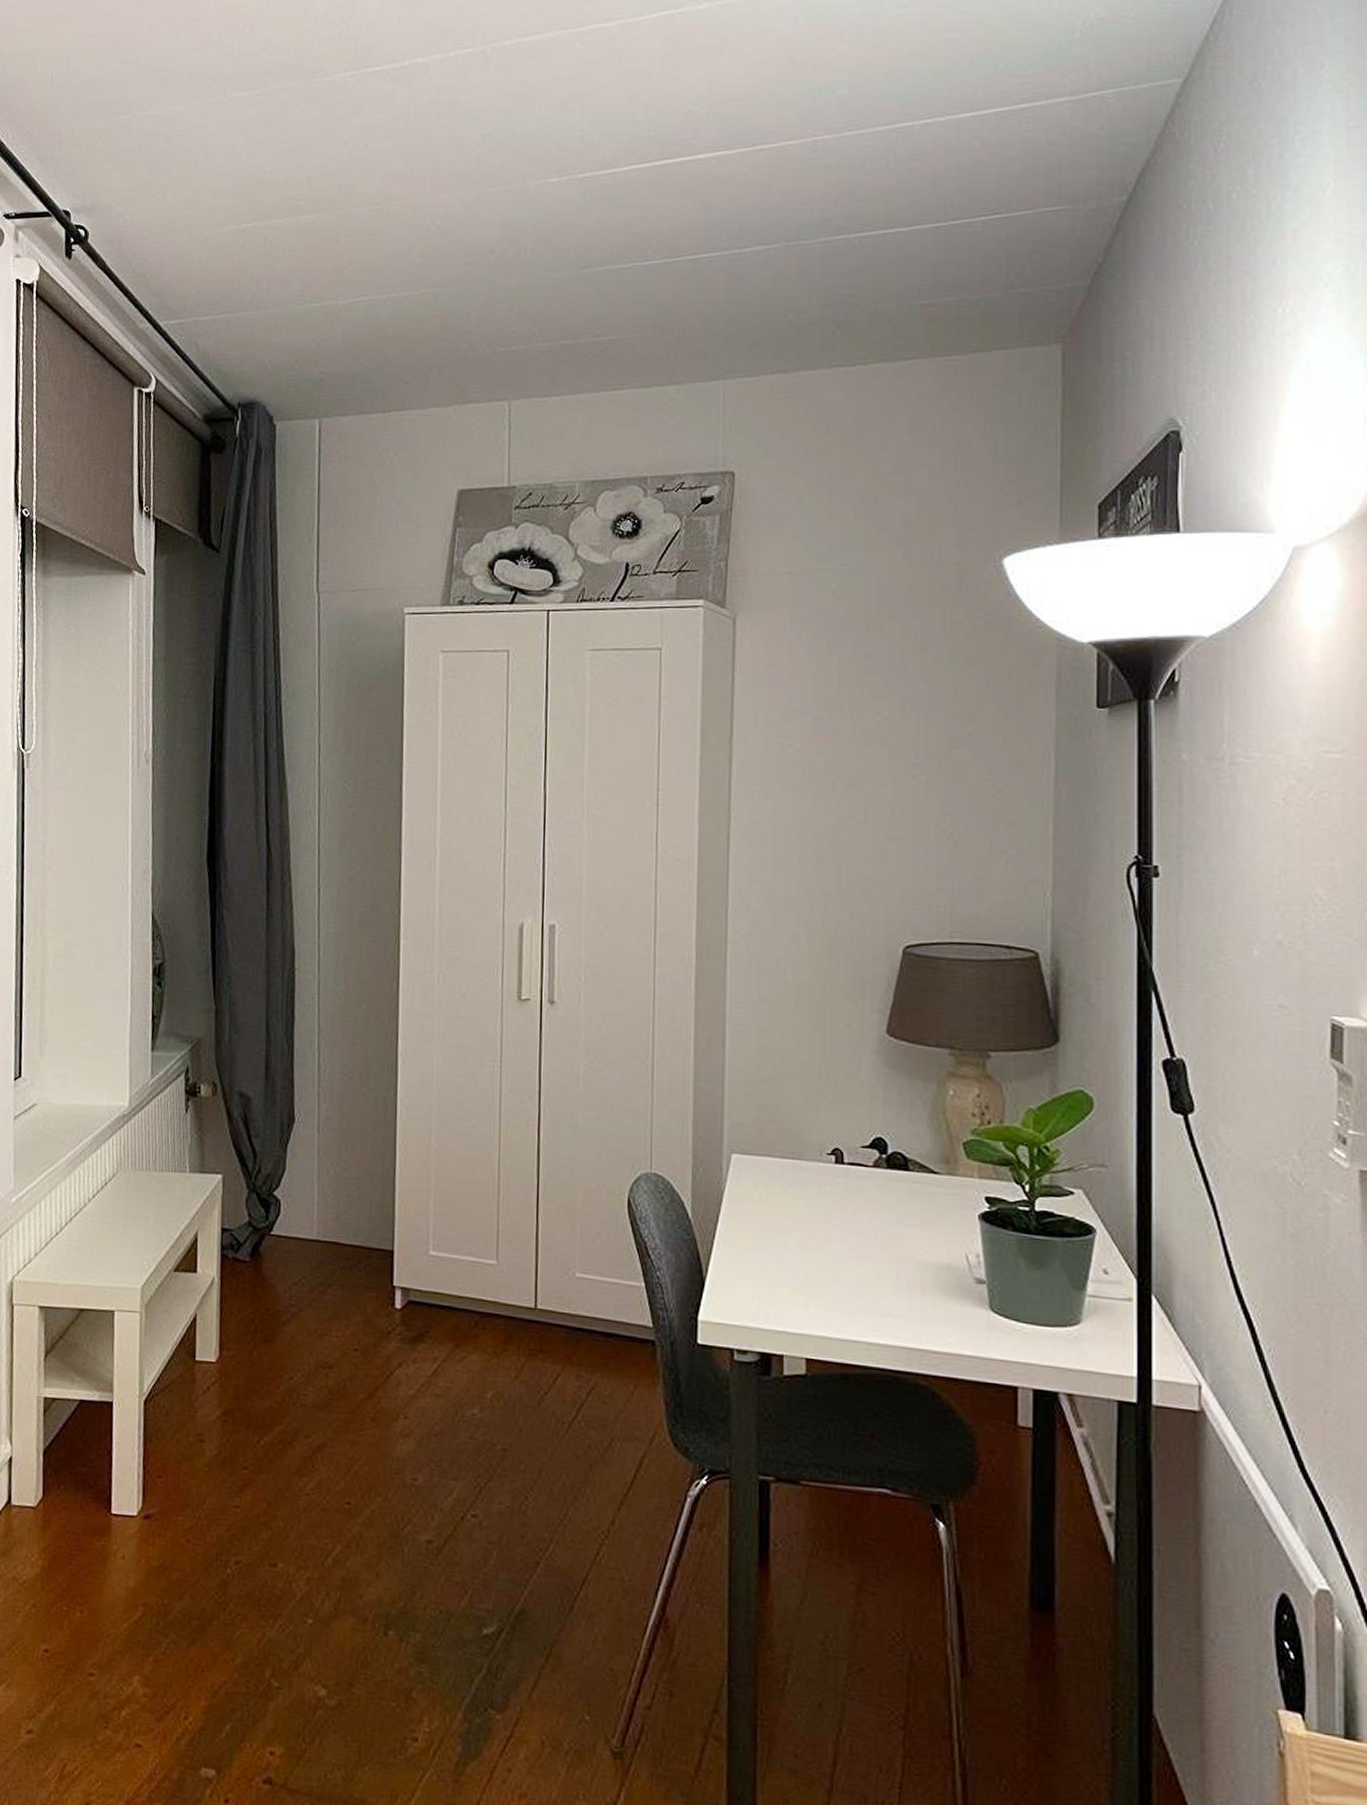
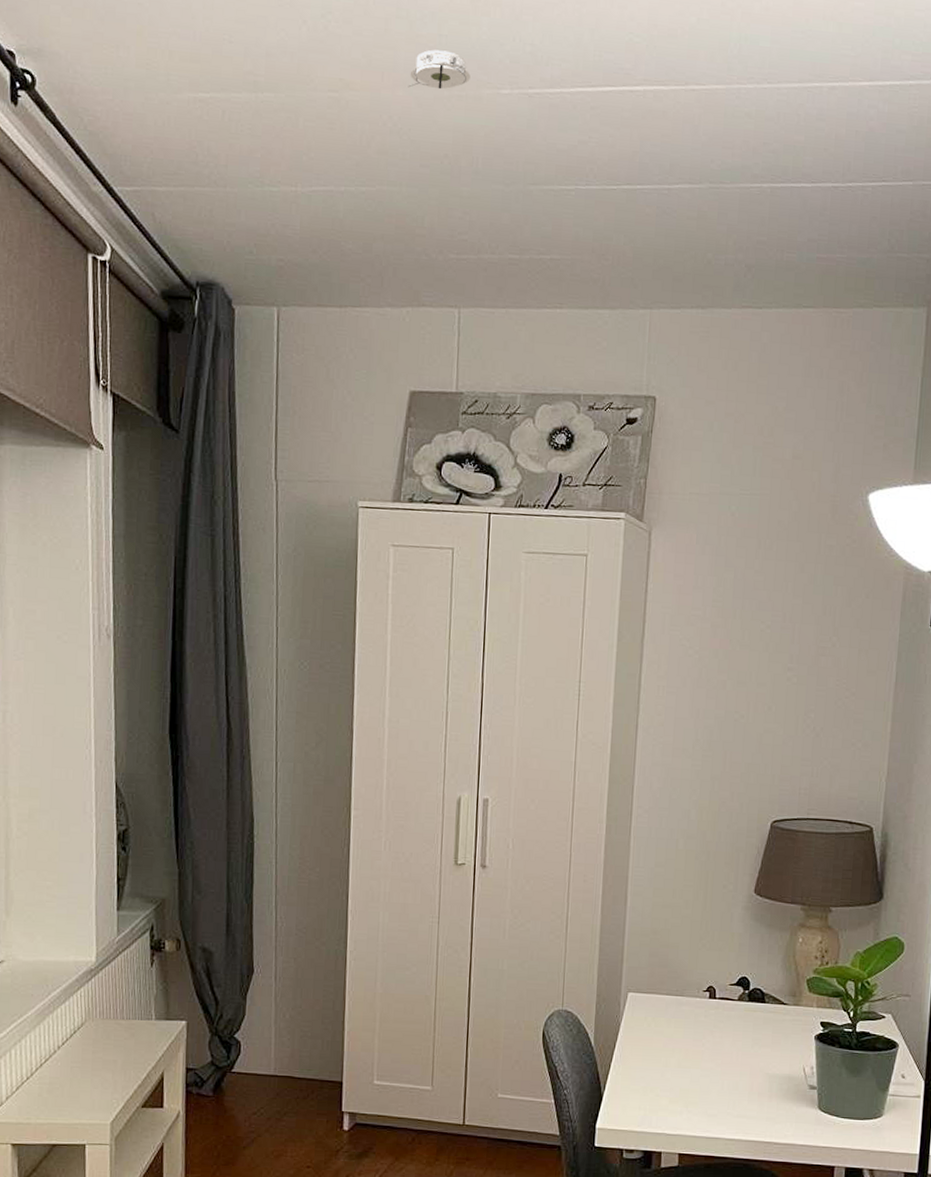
smoke detector: none [451,149,516,190] -> present [408,49,471,90]

